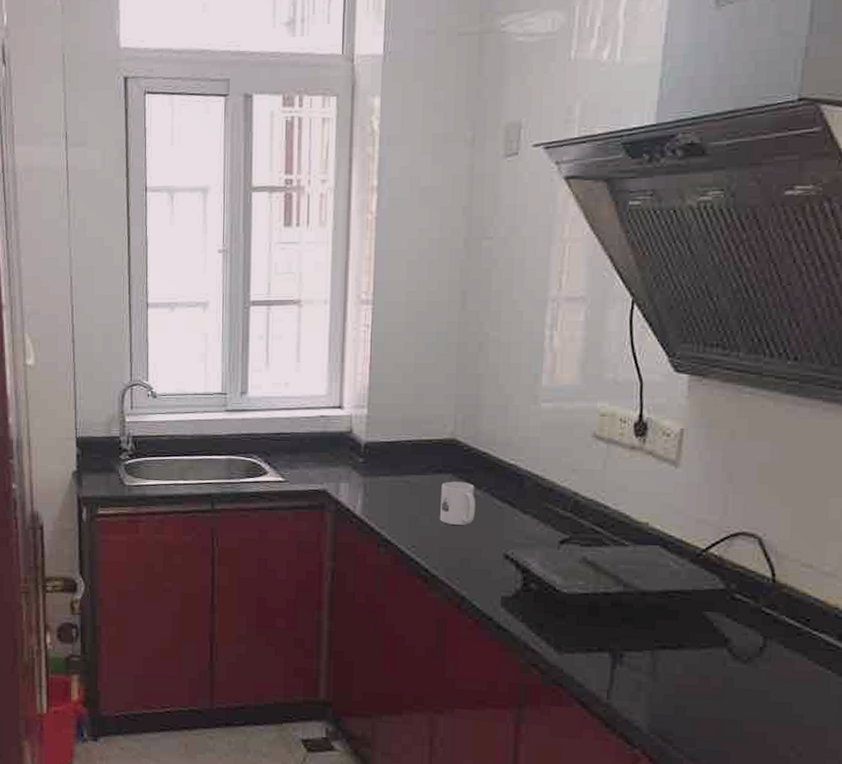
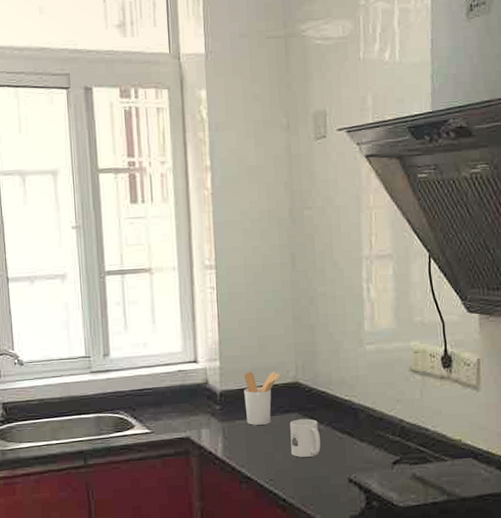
utensil holder: none [391,423,437,484] -> present [244,371,281,425]

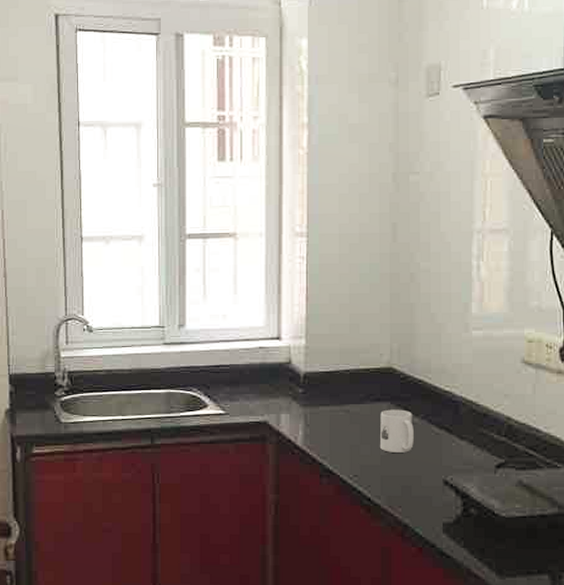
utensil holder: present [244,371,281,425] -> none [331,352,374,413]

